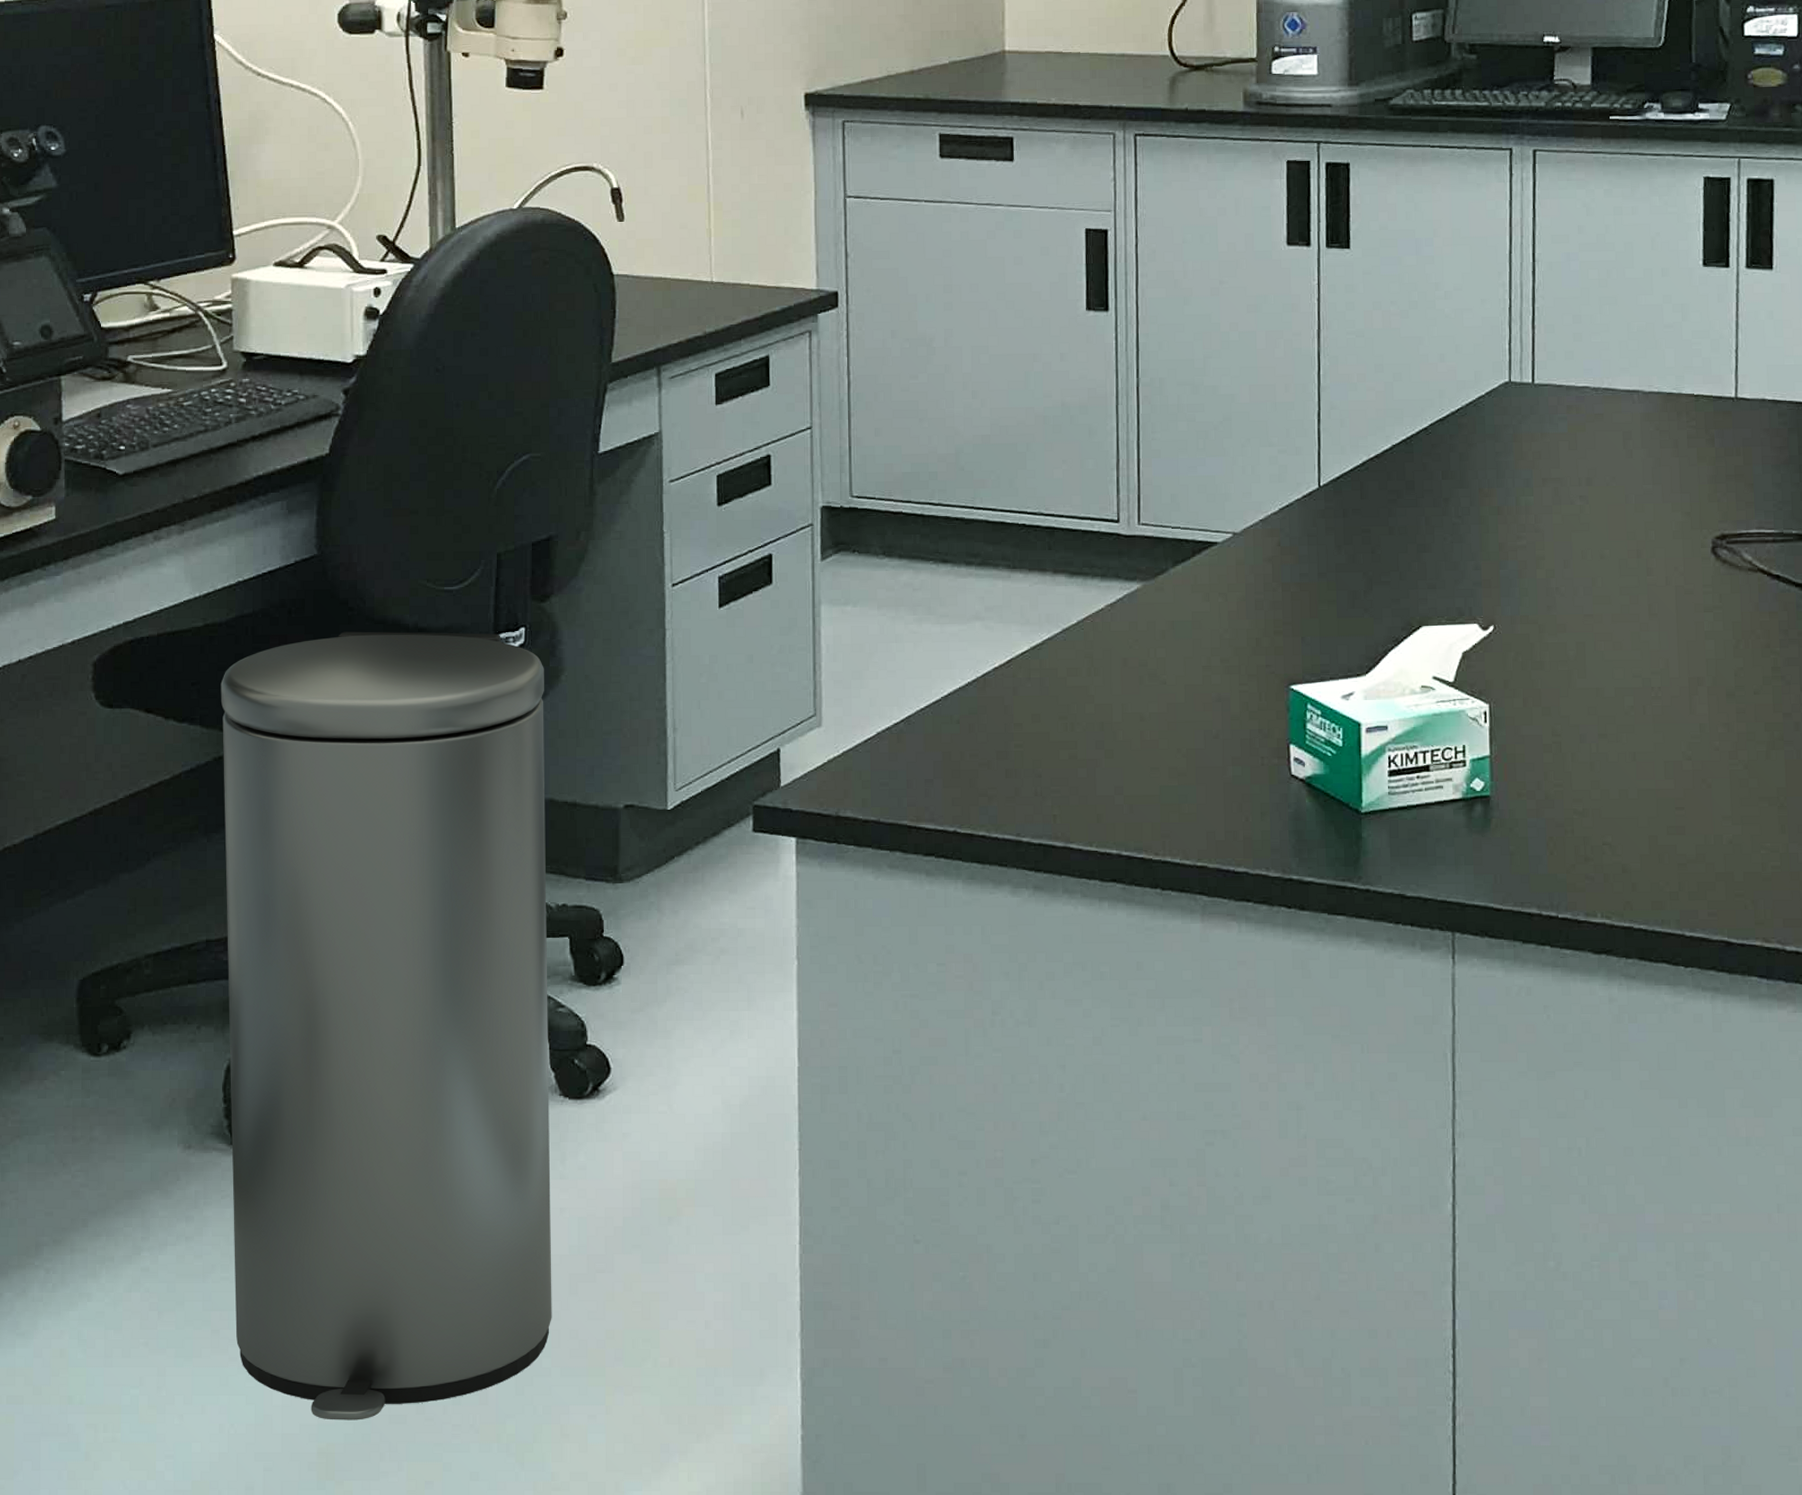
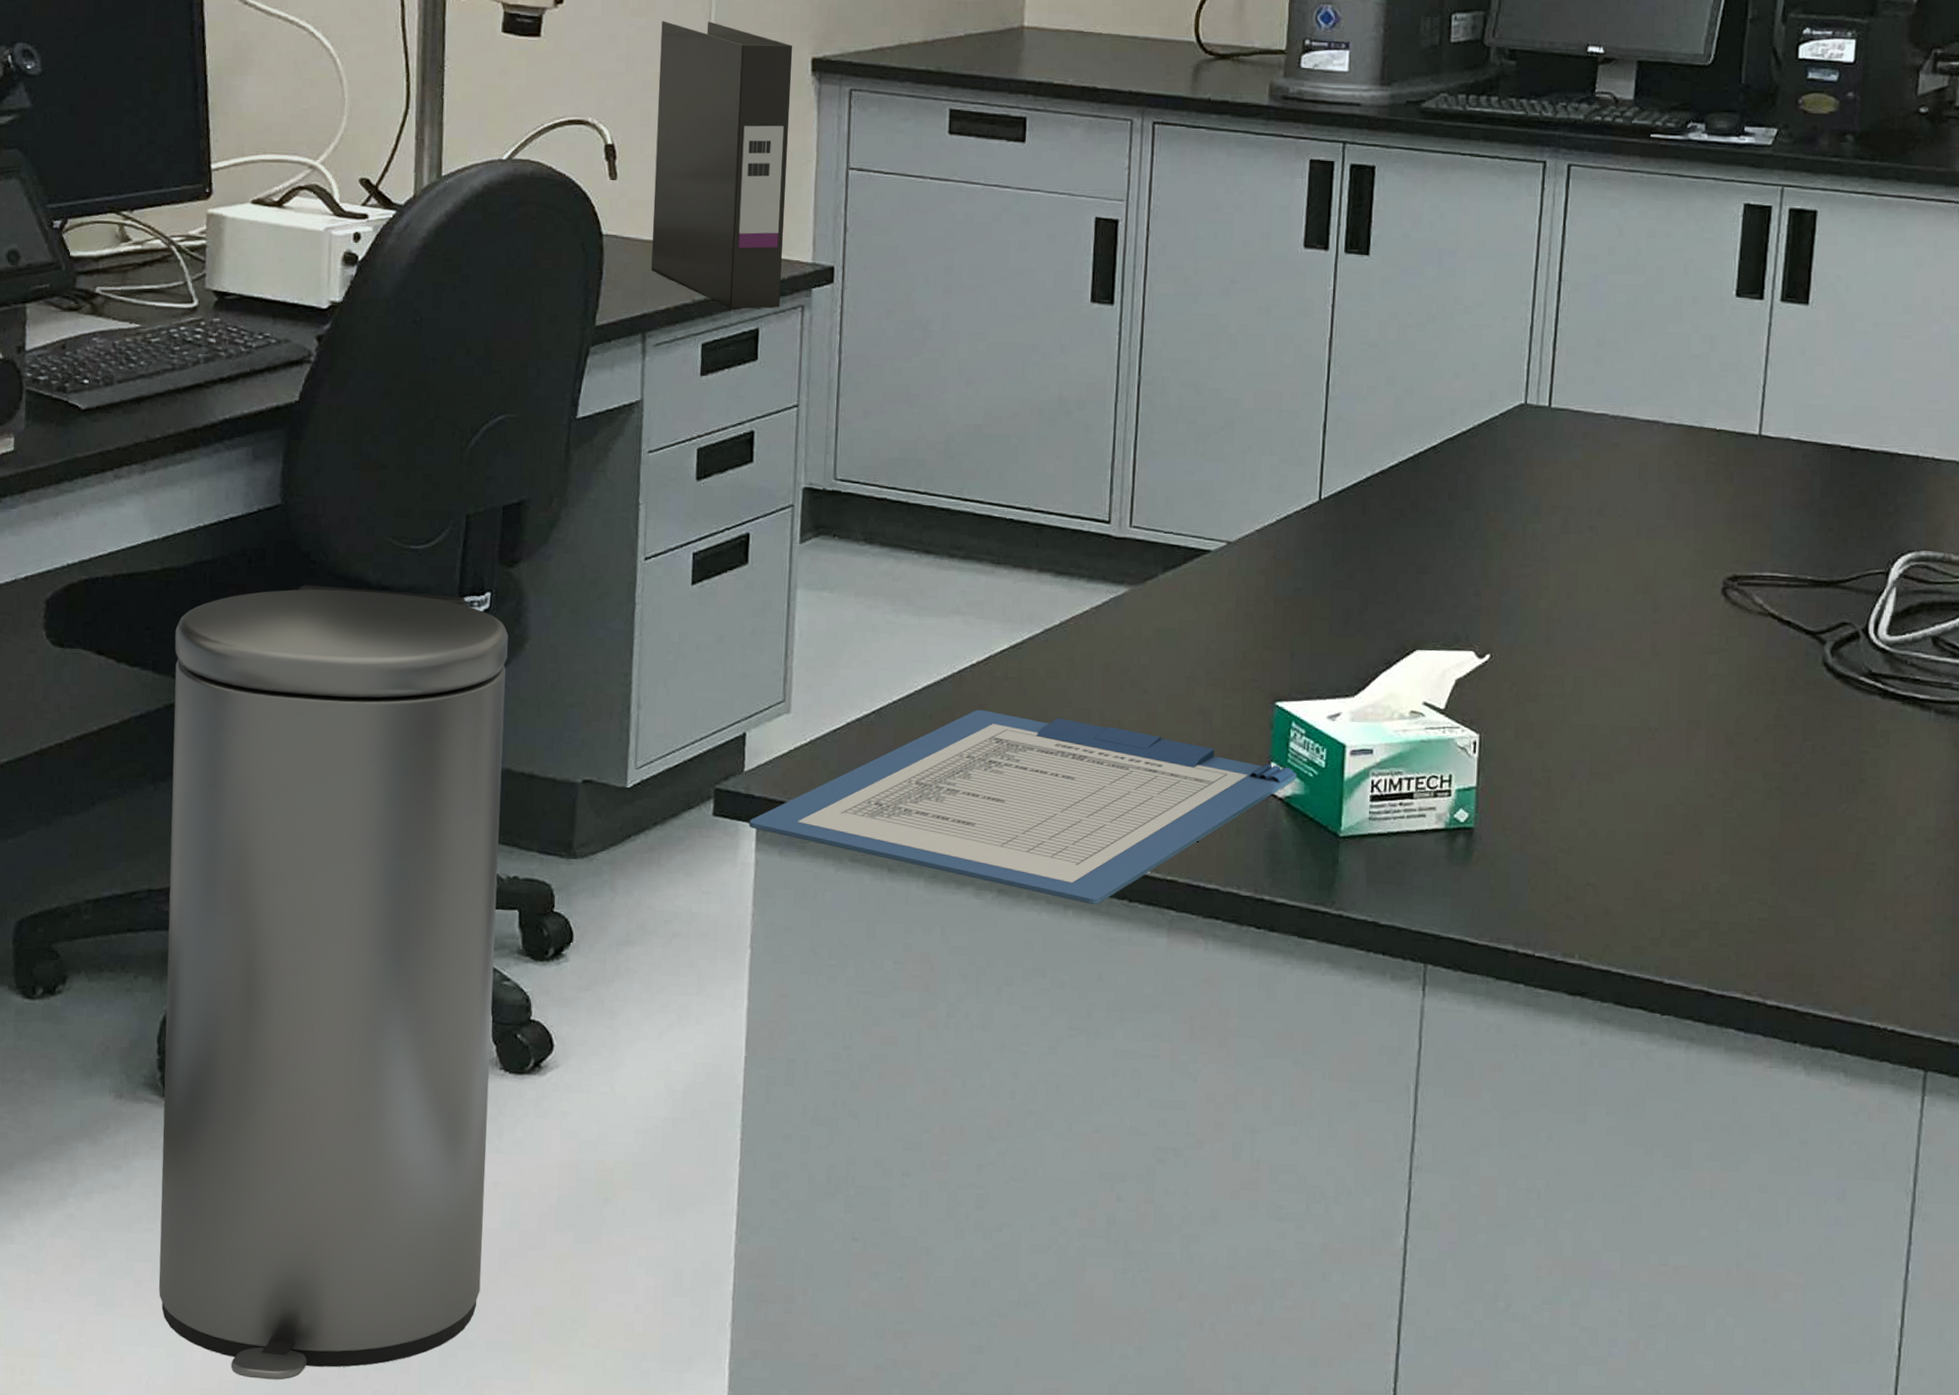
binder: none [659,64,789,339] -> present [651,21,793,309]
clipboard: none [788,711,1316,896] -> present [749,709,1297,905]

